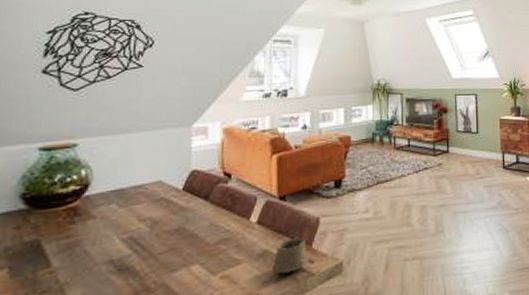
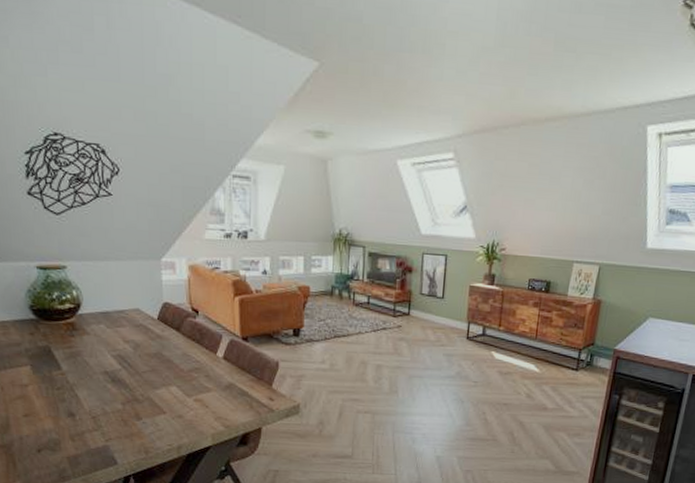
cup: present [273,238,308,274] -> none [238,376,269,406]

